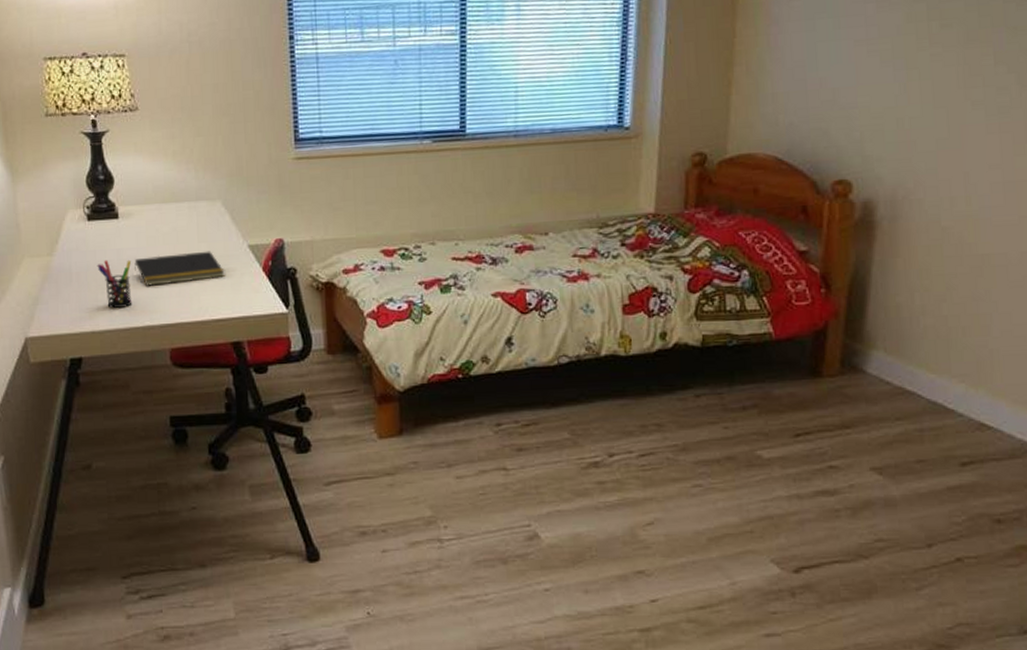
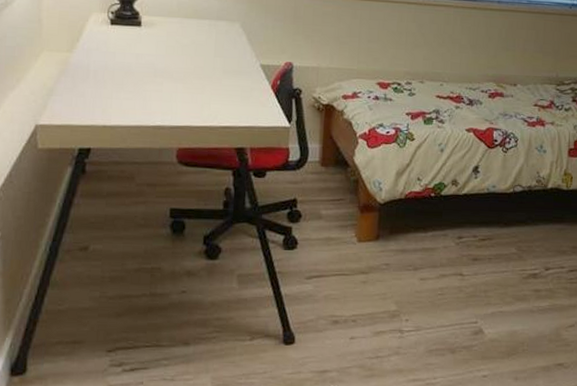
pen holder: present [97,260,132,308] -> none [115,62,150,107]
notepad: present [134,251,225,286] -> none [151,64,236,91]

